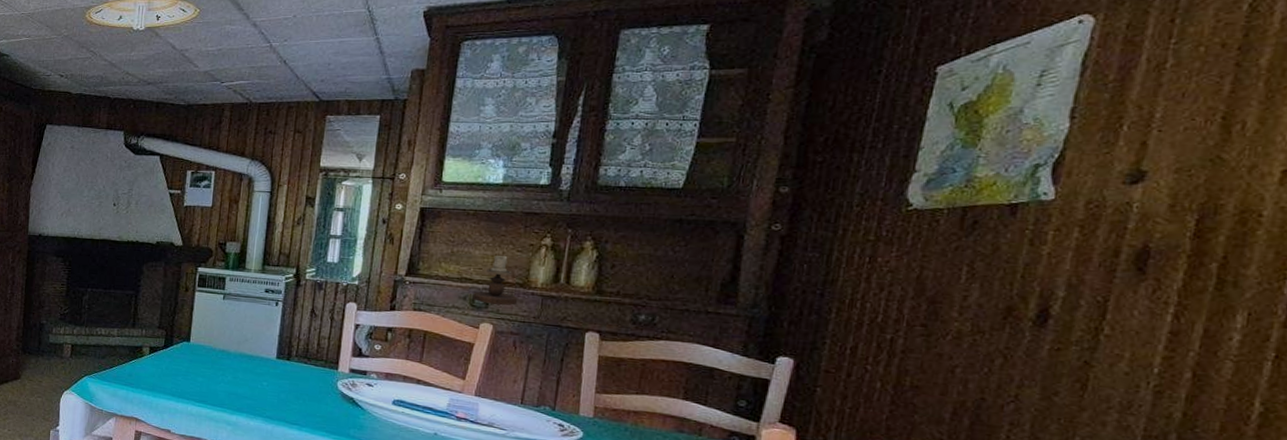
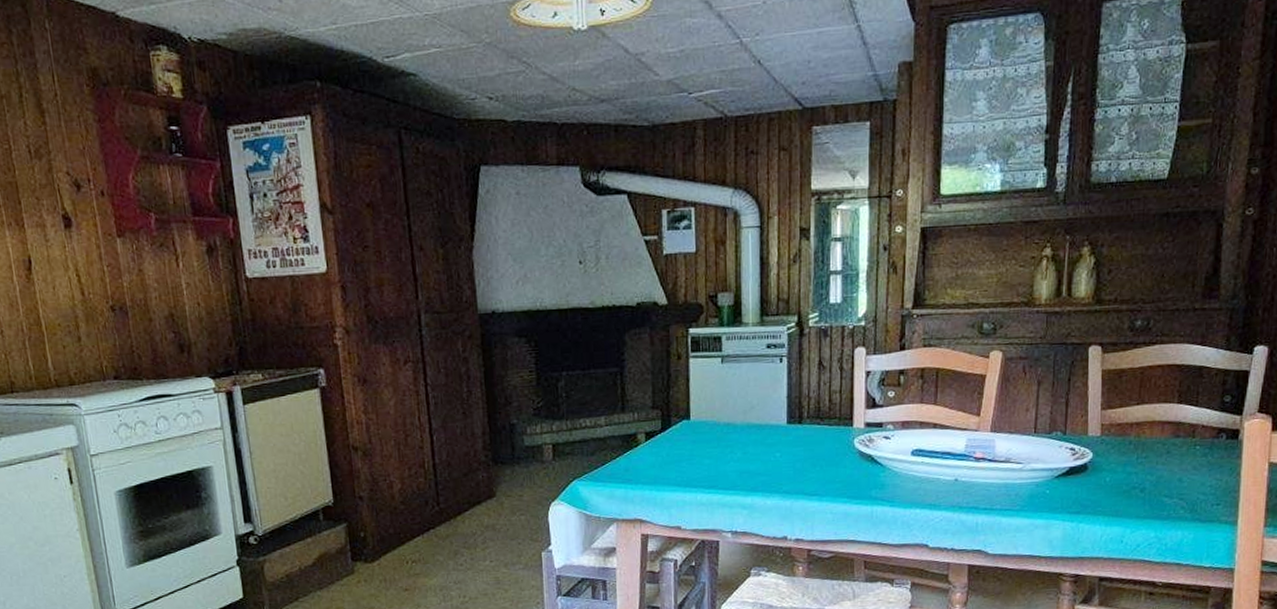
candlestick: present [472,255,518,306] -> none [980,272,1024,329]

